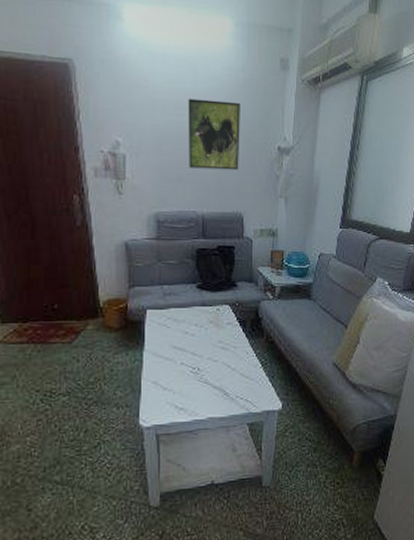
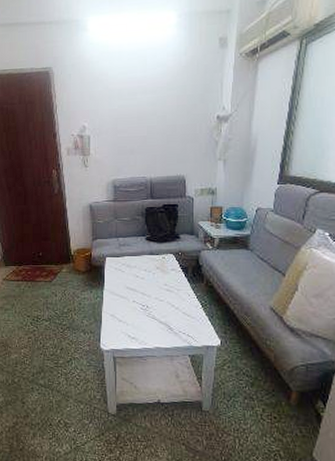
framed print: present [187,98,240,171] -> none [138,82,183,142]

